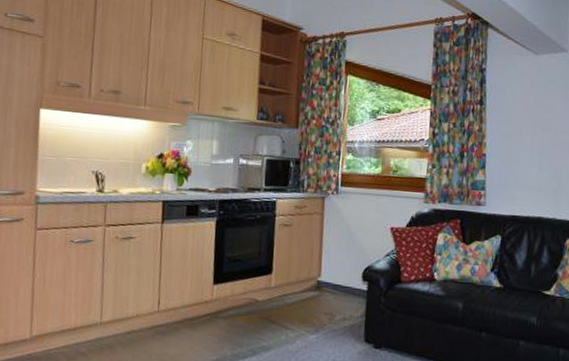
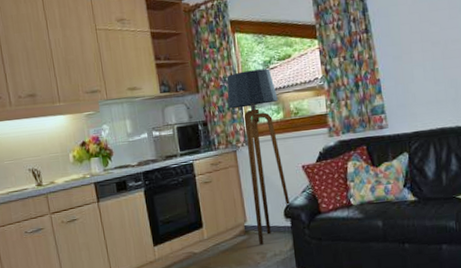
floor lamp: none [324,115,379,305] -> present [226,68,291,245]

